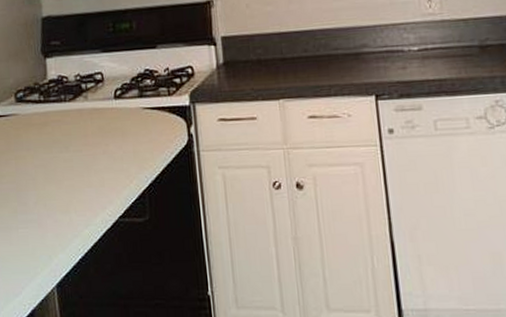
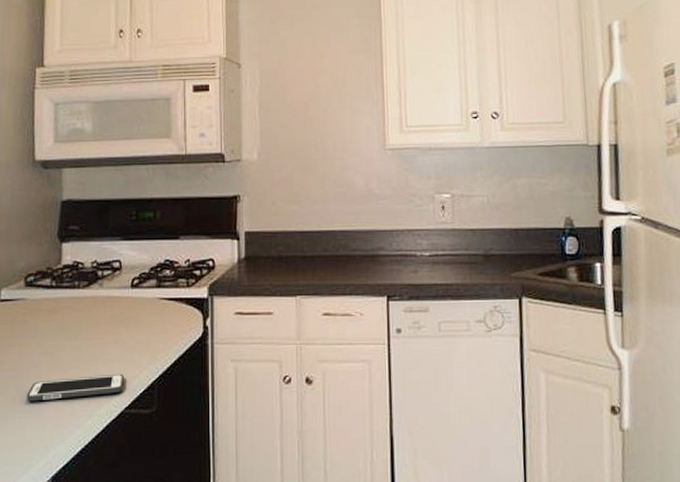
cell phone: none [27,184,116,213] -> present [27,374,124,402]

